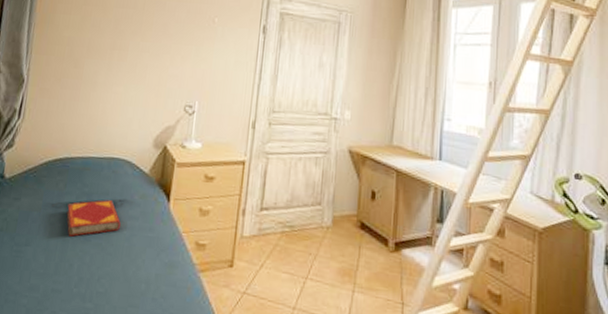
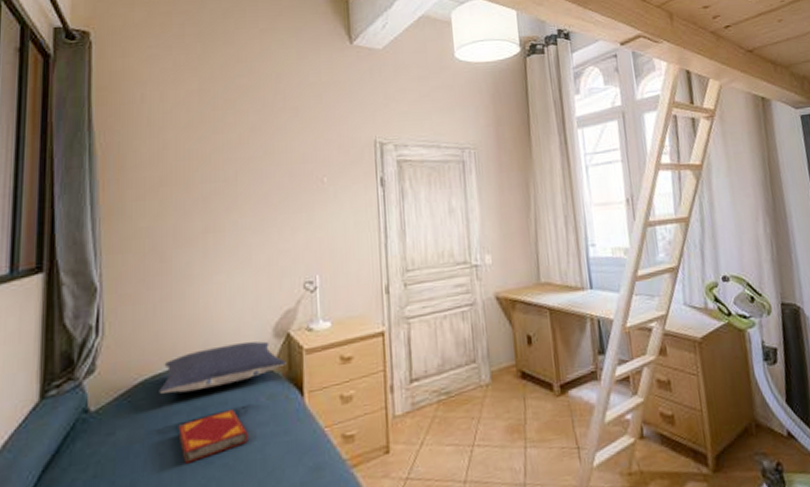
pillow: none [57,145,161,179] -> present [159,341,287,394]

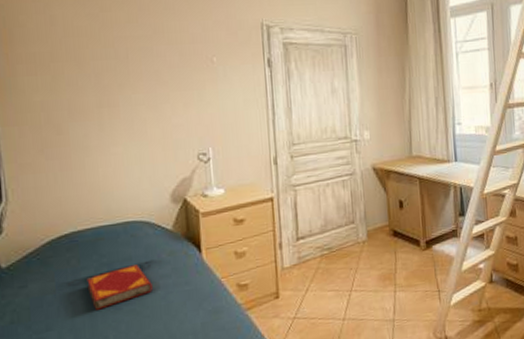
pillow: present [159,341,287,394] -> none [66,206,185,252]

